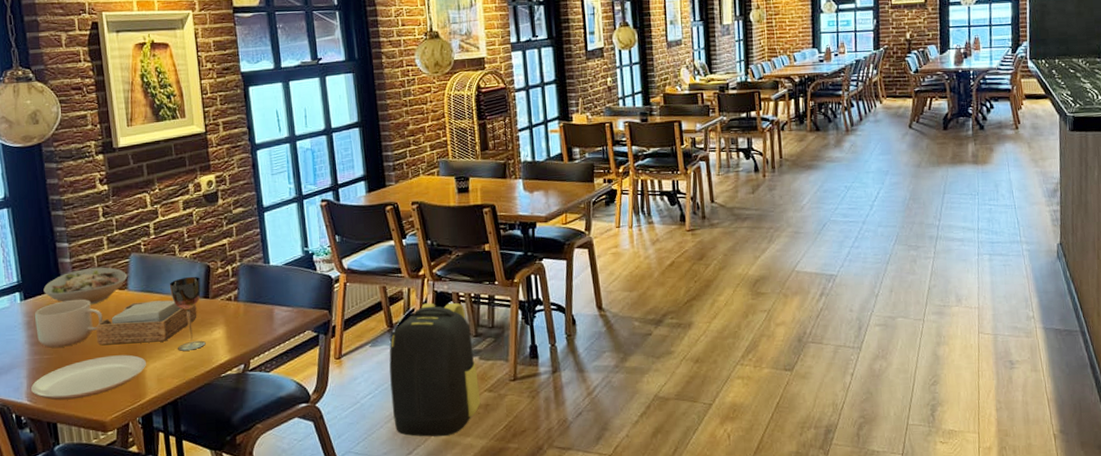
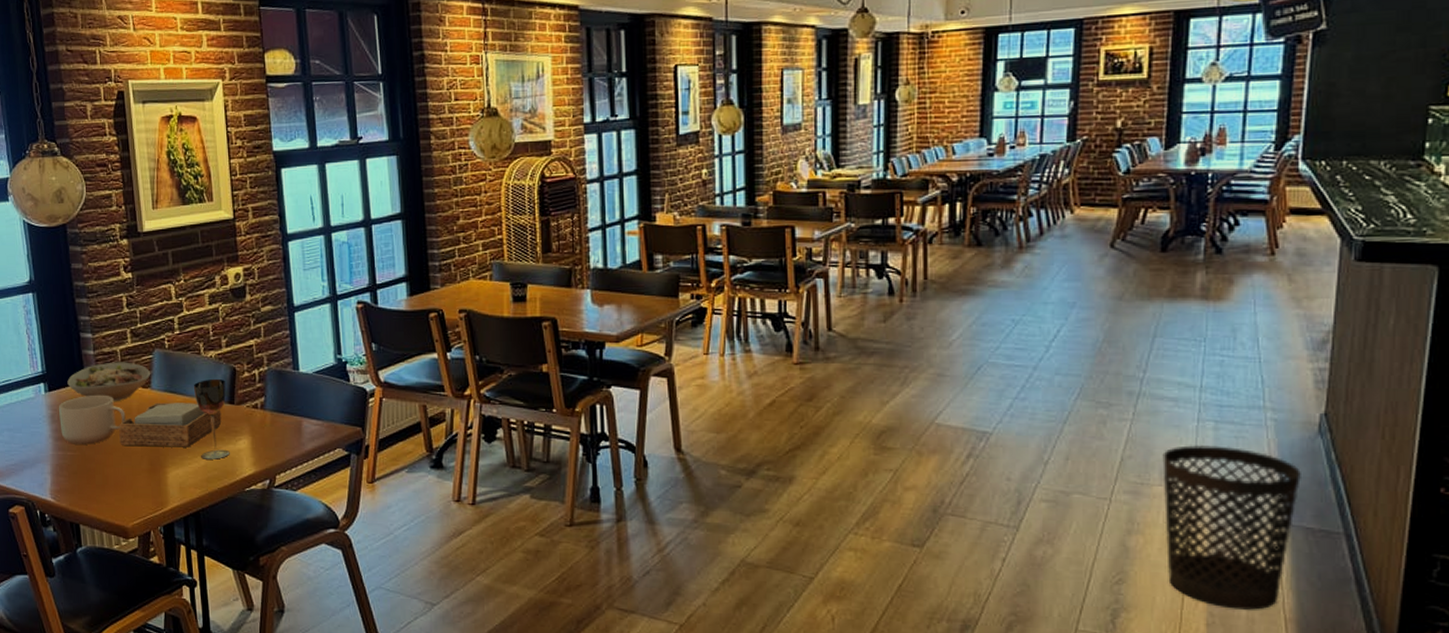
plate: present [31,354,146,400] -> none [55,458,168,501]
backpack: present [389,302,481,437] -> none [427,428,530,581]
trash bin: none [956,272,1049,396] -> present [1162,445,1301,610]

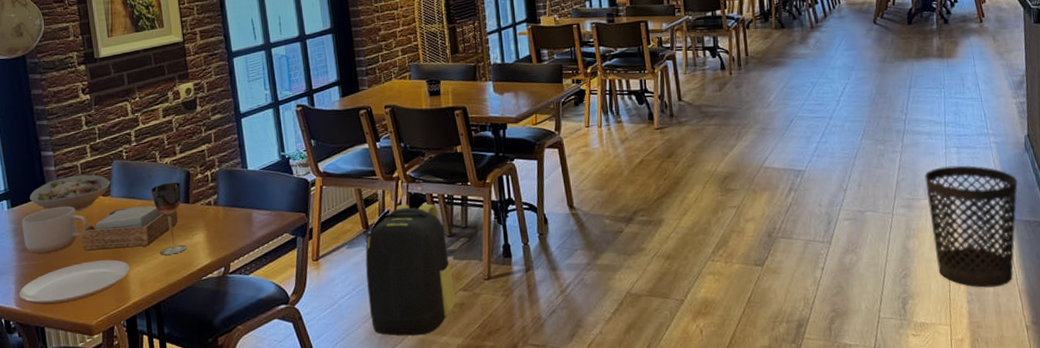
plate: none [55,458,168,501] -> present [19,259,130,305]
backpack: none [427,428,530,581] -> present [365,203,456,336]

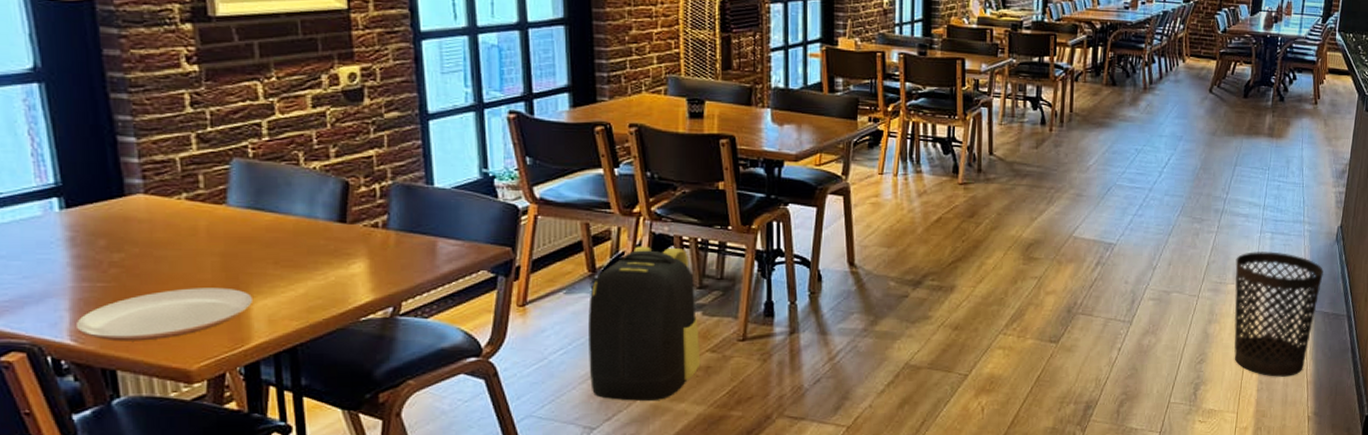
cup: present [22,206,87,254] -> none [83,212,189,273]
salad: present [29,174,111,212] -> none [96,172,227,221]
napkin holder: present [81,205,178,250] -> none [178,221,329,274]
wineglass: present [151,182,187,255] -> none [290,193,340,287]

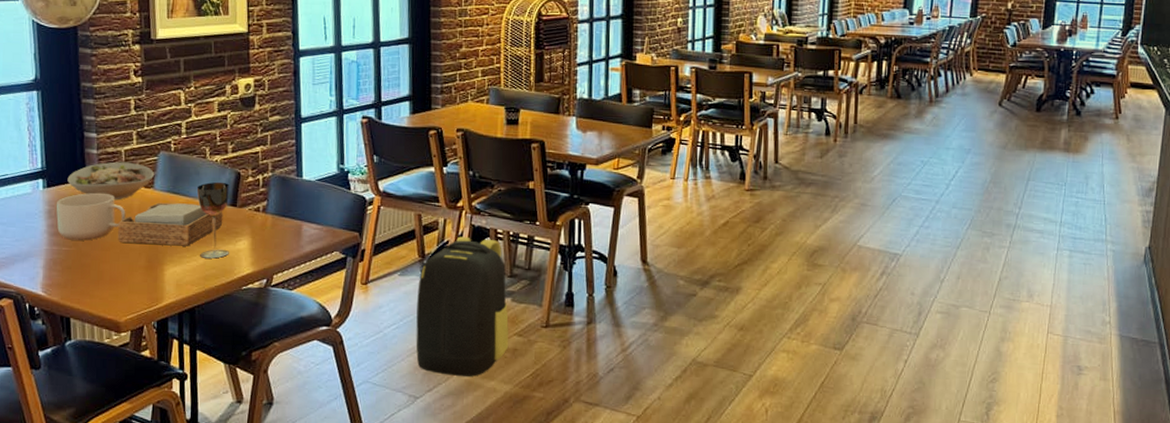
plate: present [77,287,252,342] -> none [47,255,166,296]
cup: none [83,212,189,273] -> present [56,192,126,241]
salad: none [96,172,227,221] -> present [67,161,155,201]
napkin holder: none [178,221,329,274] -> present [118,202,223,246]
wineglass: none [290,193,340,287] -> present [197,182,229,259]
trash bin: present [1234,251,1323,377] -> none [1029,269,1130,404]

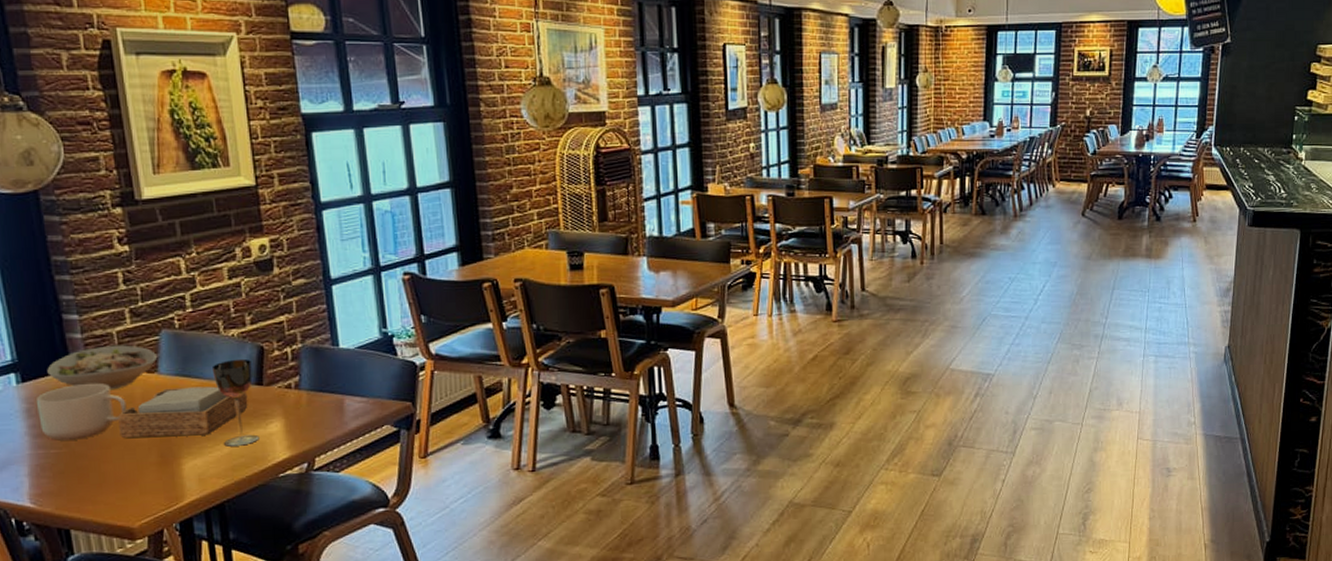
backpack: present [416,236,509,377] -> none [484,395,592,546]

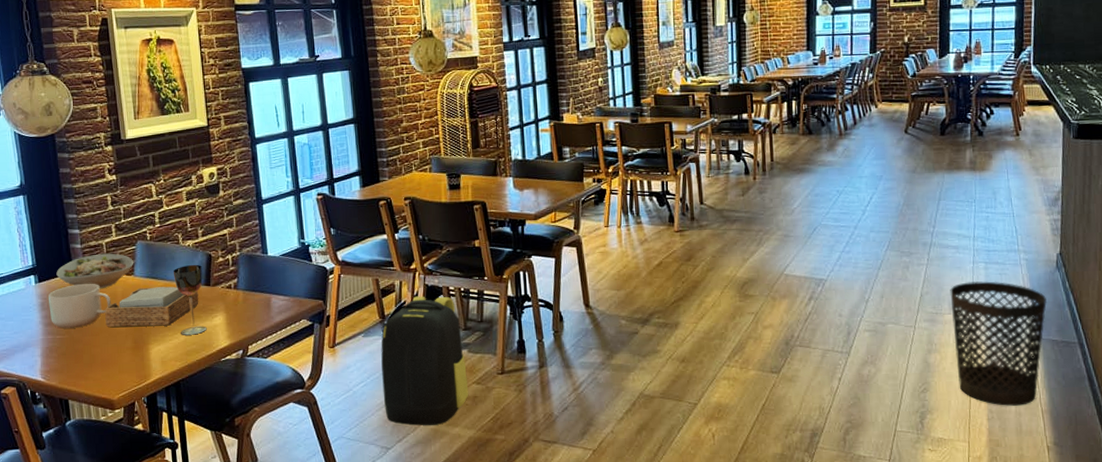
backpack: none [484,395,592,546] -> present [381,296,469,426]
trash bin: none [1119,375,1212,504] -> present [950,281,1047,406]

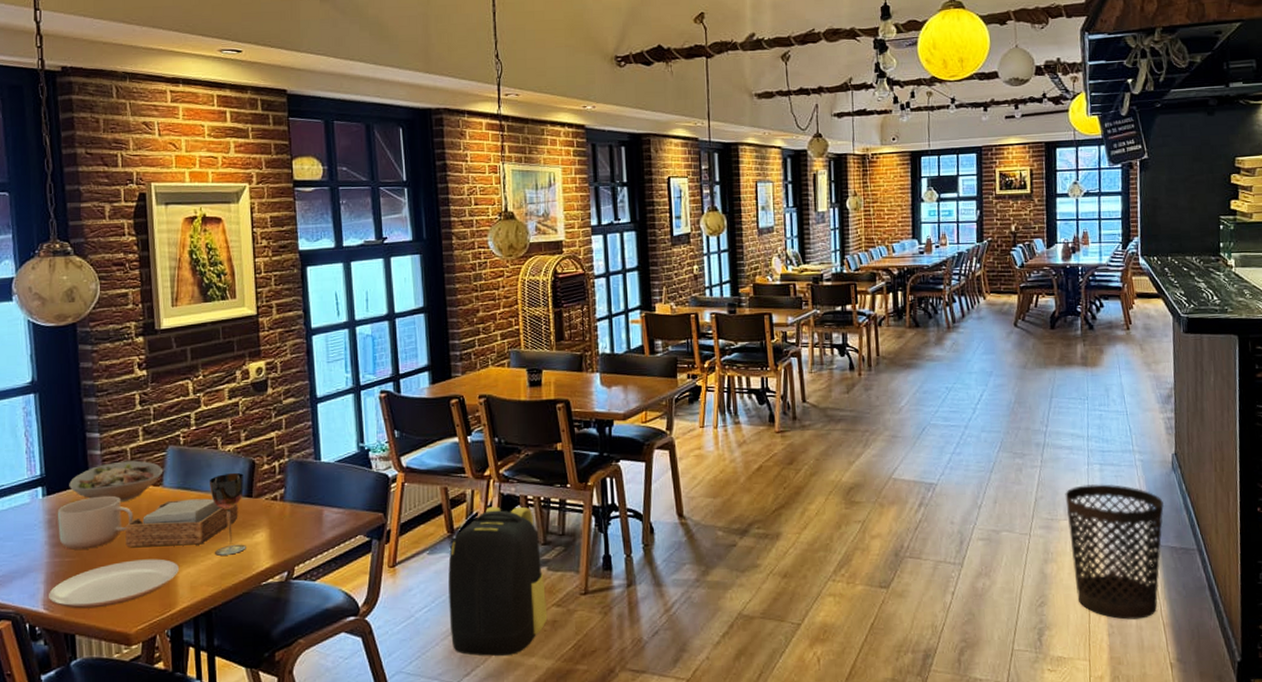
plate: none [45,337,151,379] -> present [49,559,179,609]

